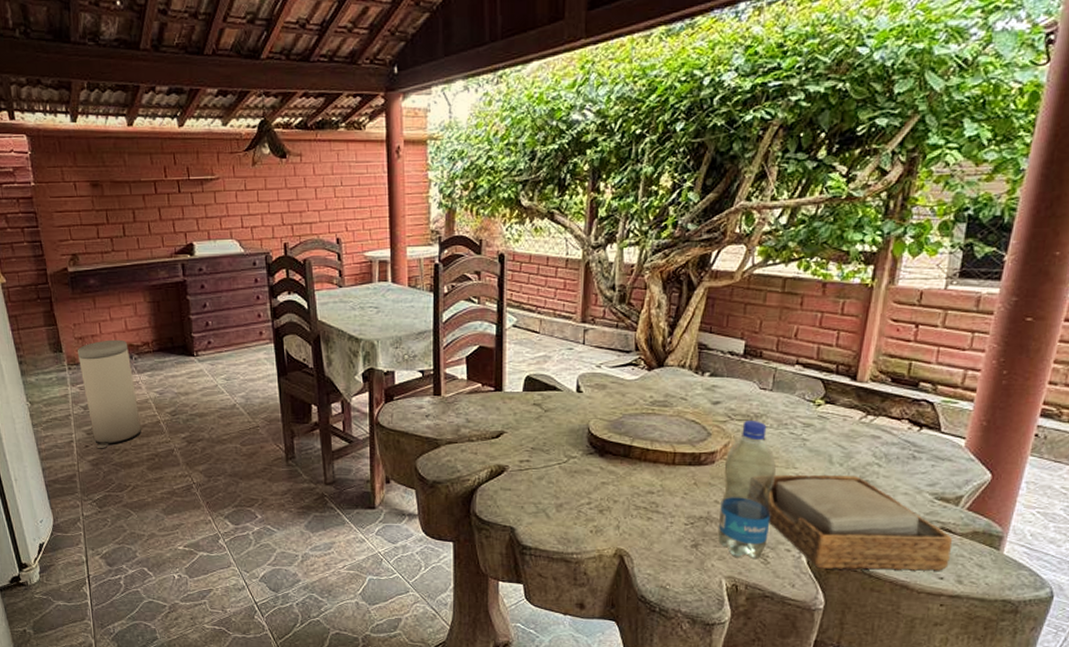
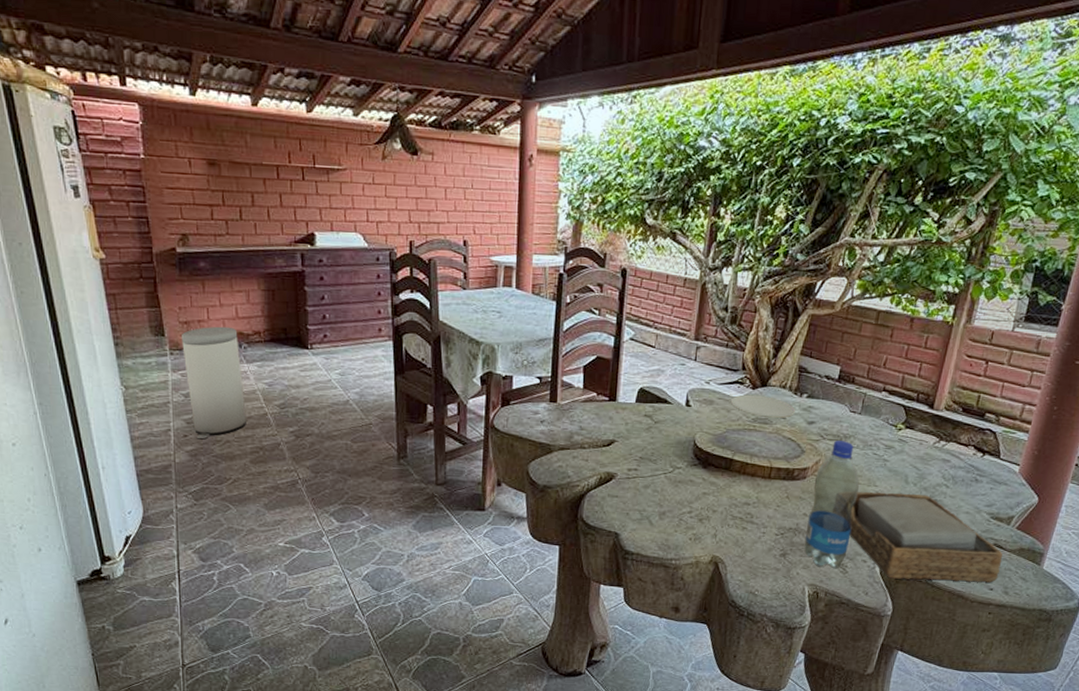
plate: none [626,376,698,401] -> present [731,394,796,419]

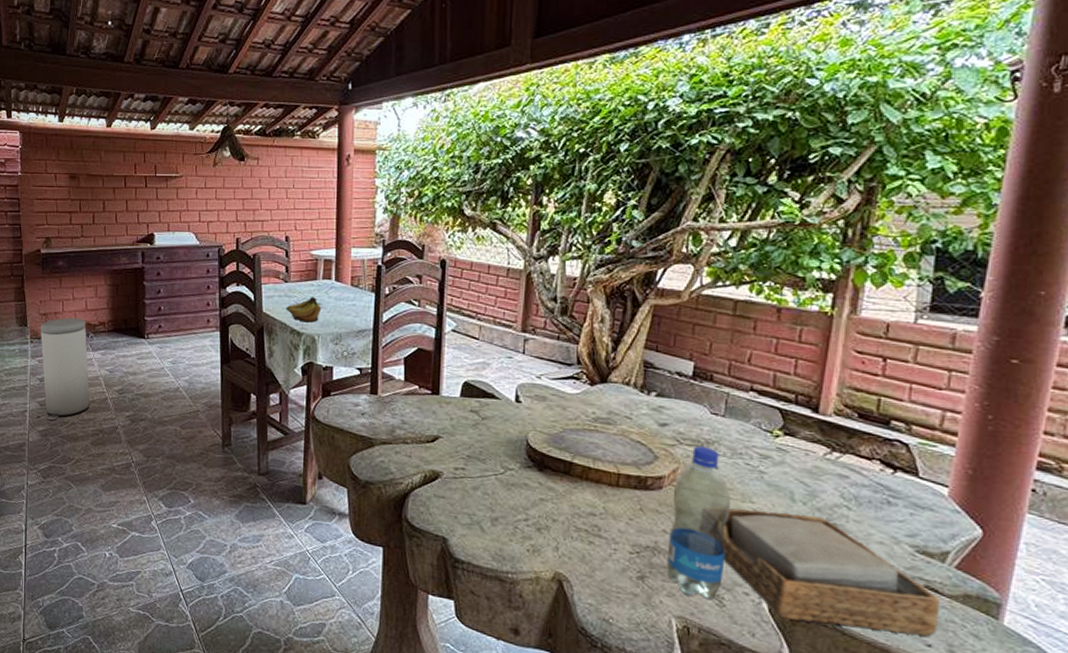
fruit: none [464,305,501,332] -> present [286,297,321,323]
plate: present [731,394,796,419] -> none [567,391,644,419]

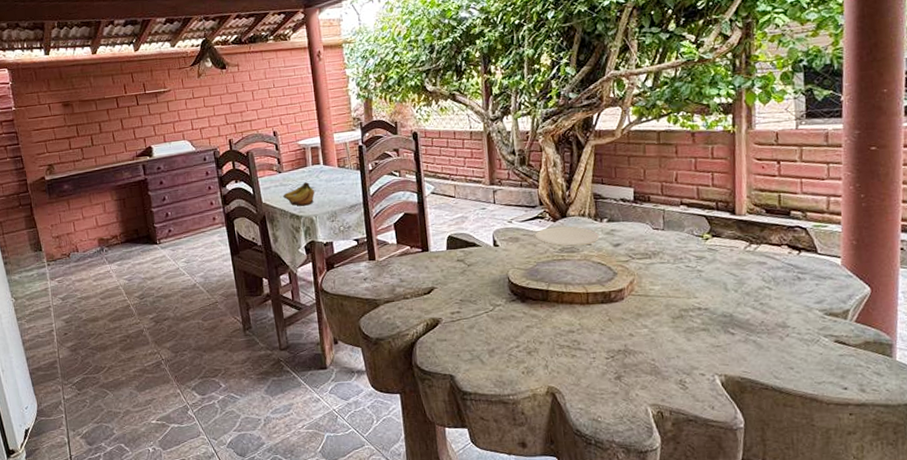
pedal bin: present [40,317,90,421] -> none [54,235,114,336]
plate: none [567,391,644,419] -> present [536,226,600,247]
bottle: present [666,445,730,601] -> none [633,257,683,386]
napkin holder: present [722,508,940,637] -> none [676,300,850,389]

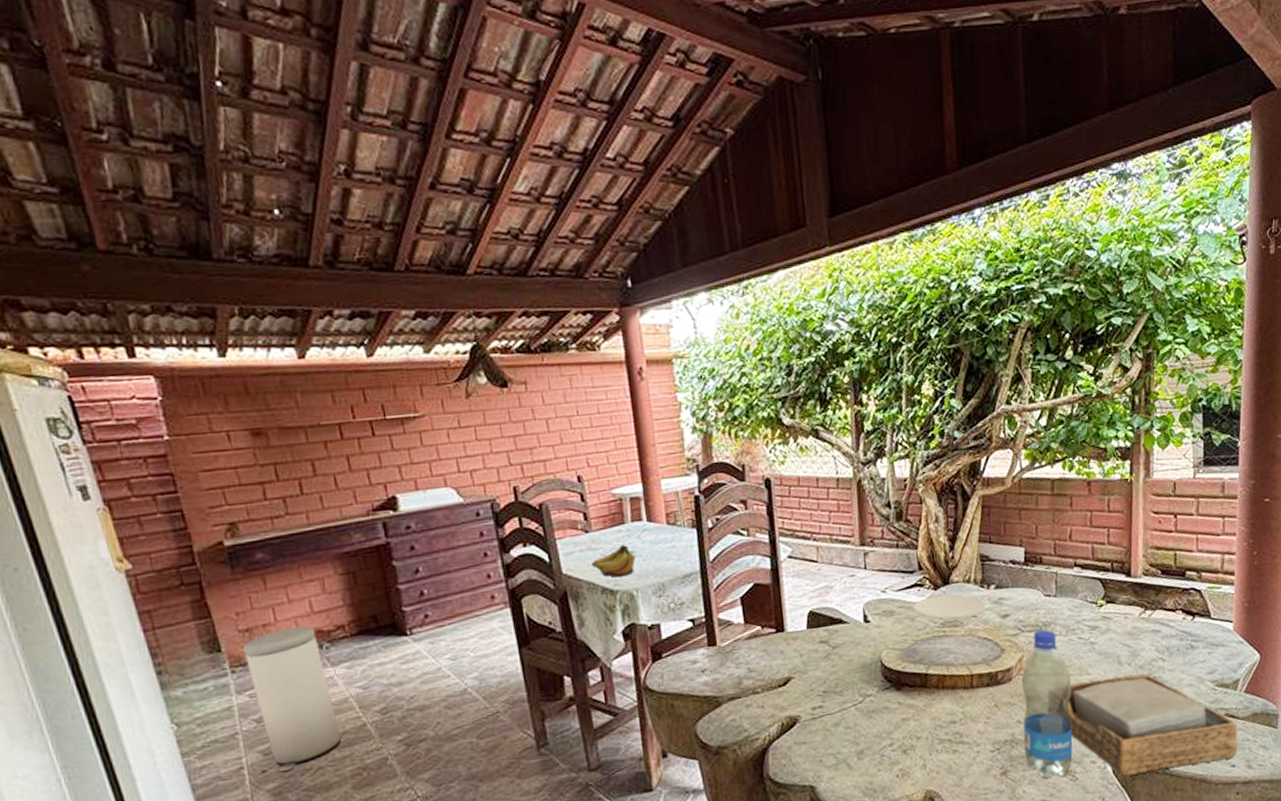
pedal bin: none [54,235,114,336] -> present [242,625,341,773]
bottle: none [633,257,683,386] -> present [1021,629,1073,780]
napkin holder: none [676,300,850,389] -> present [1067,673,1238,776]

